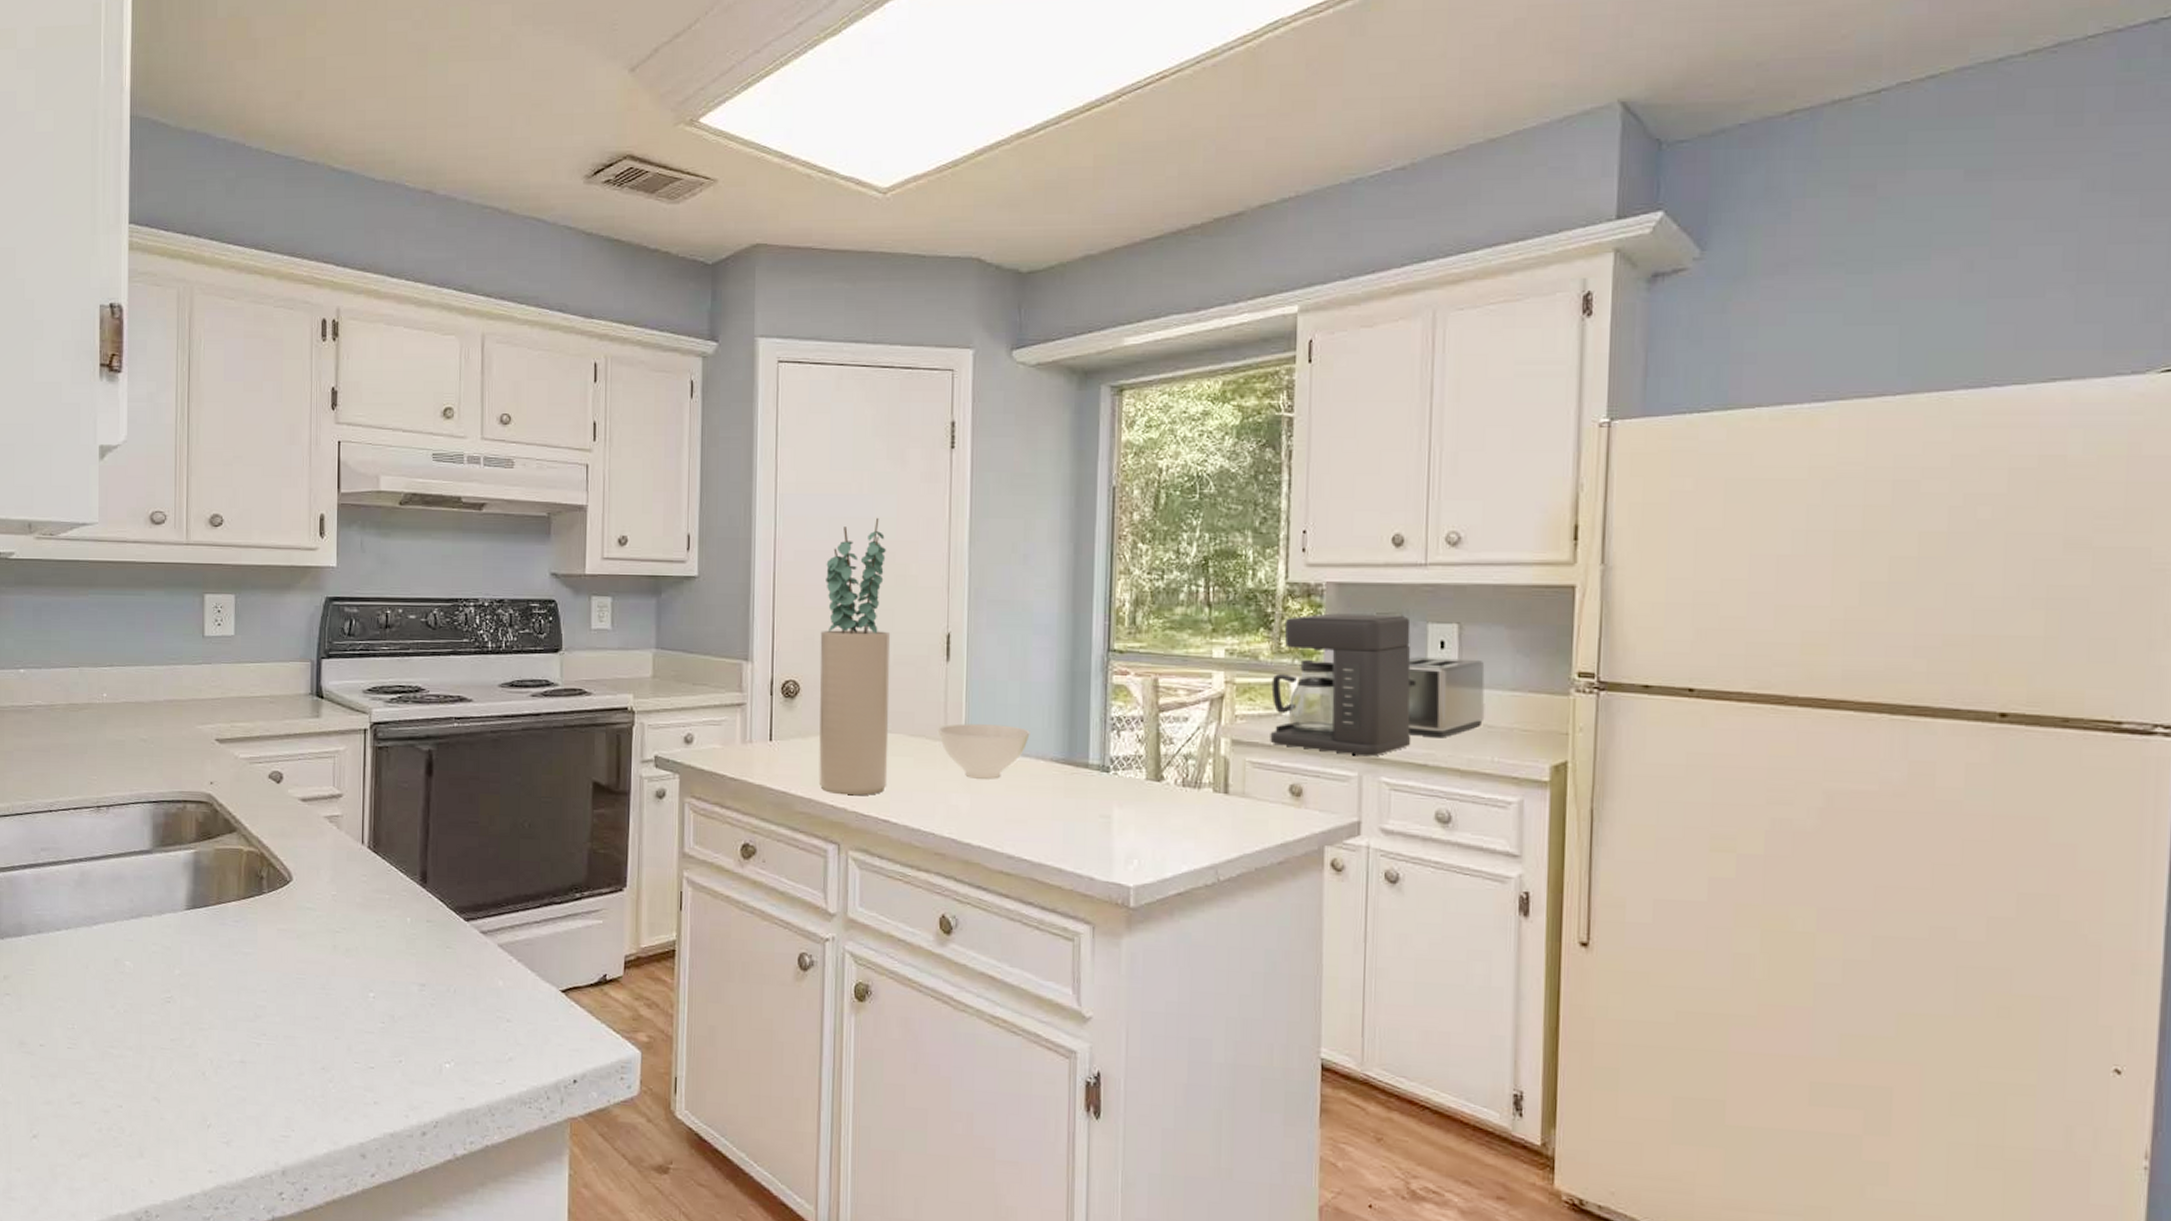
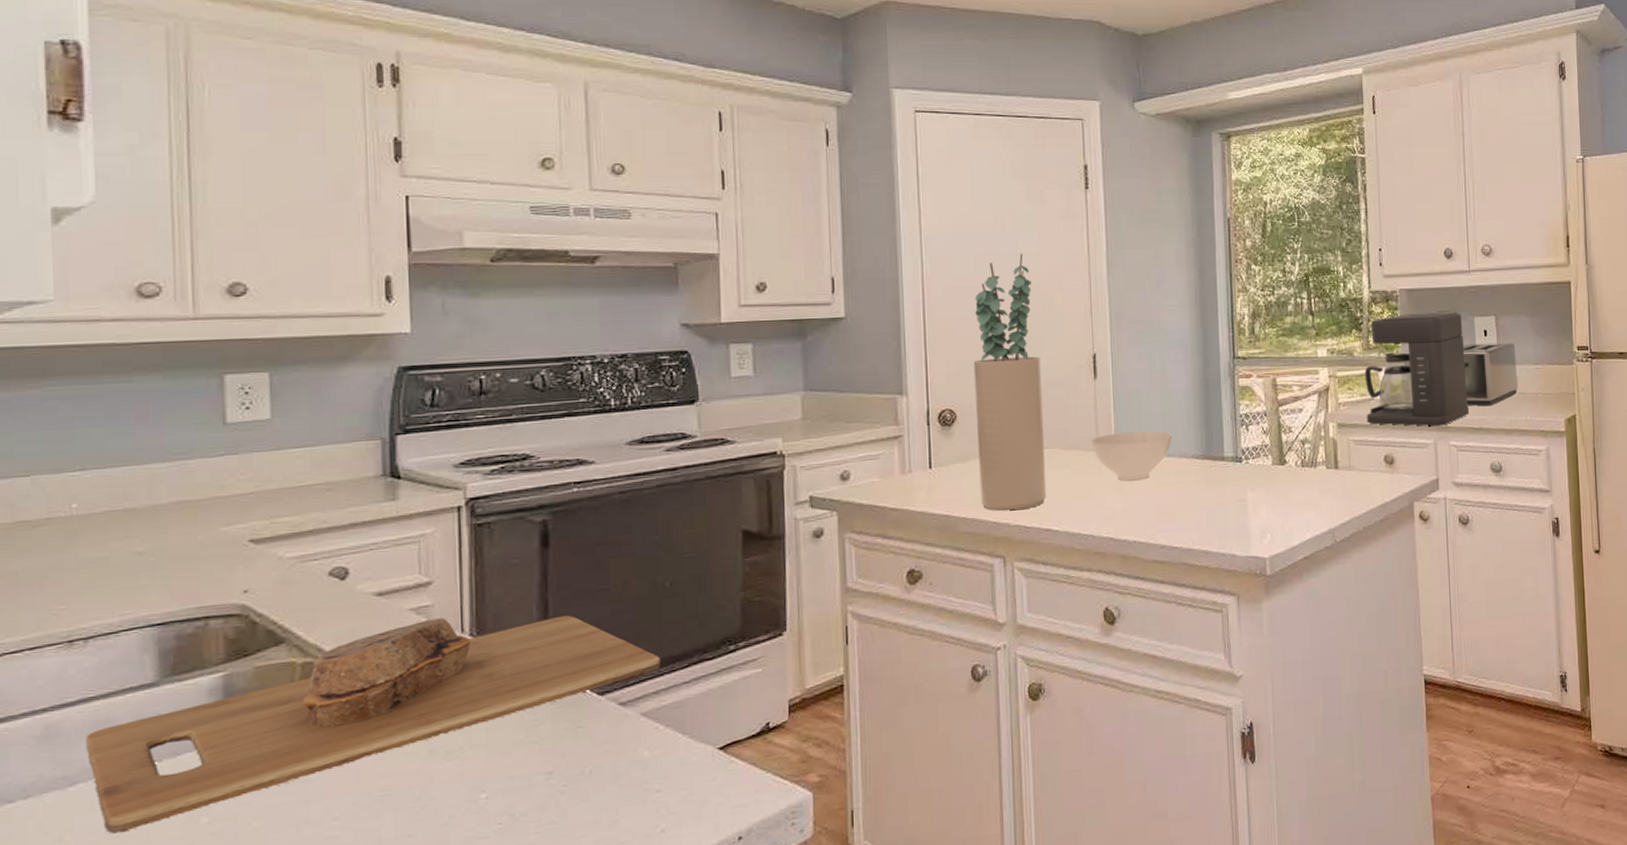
cutting board: none [105,828,518,971] -> present [86,615,662,834]

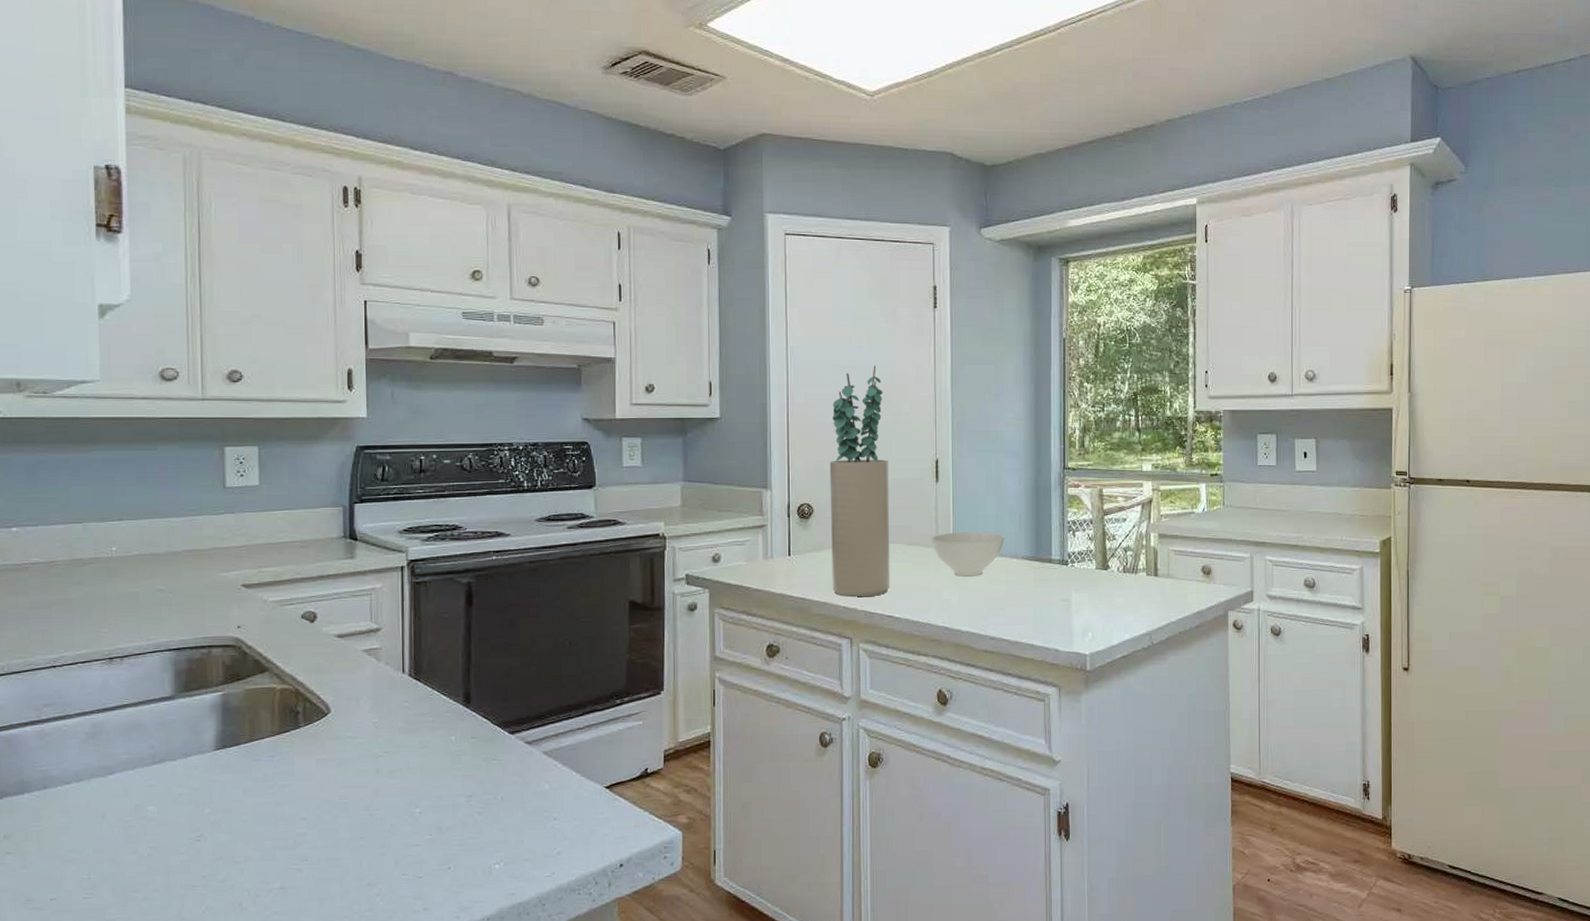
cutting board: present [86,615,662,834] -> none [122,659,561,816]
coffee maker: present [1364,312,1470,427] -> none [1186,433,1286,541]
toaster: present [1462,342,1518,406] -> none [1282,464,1335,525]

